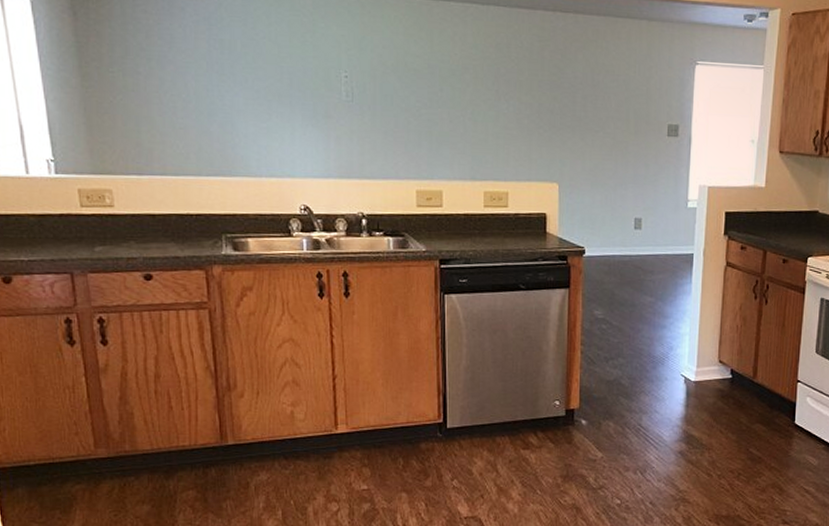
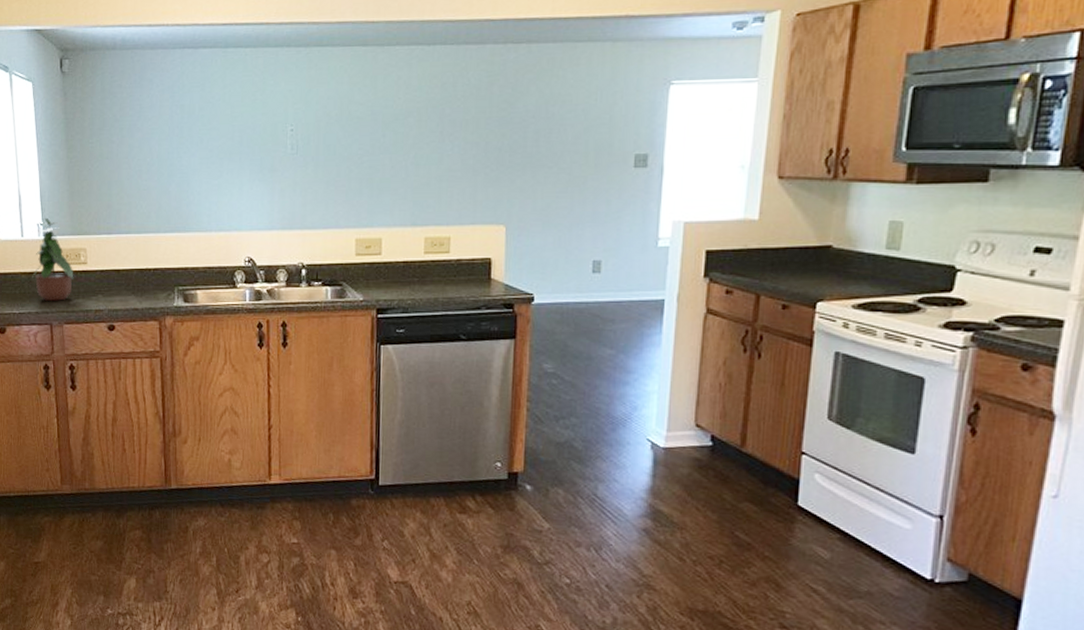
potted plant: none [43,152,98,247] -> present [32,217,74,301]

